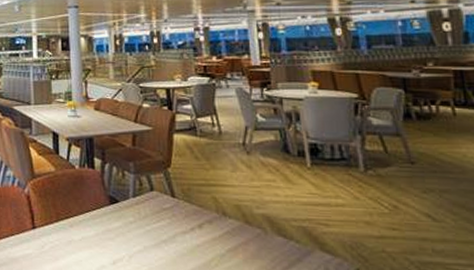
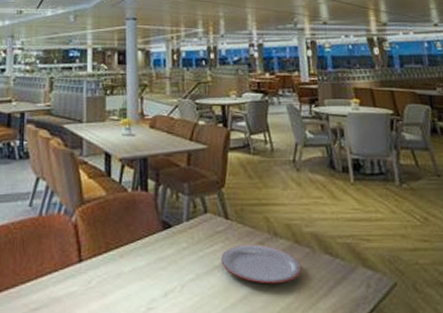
plate: none [168,222,253,261] -> present [221,244,302,284]

